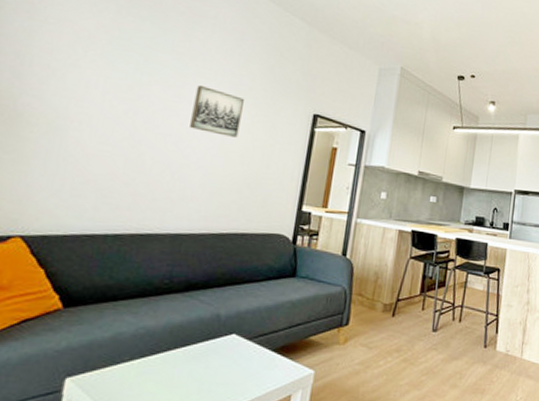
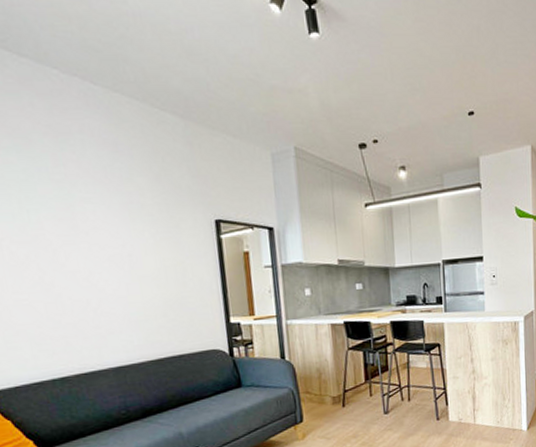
wall art: present [190,85,244,138] -> none [87,212,146,262]

